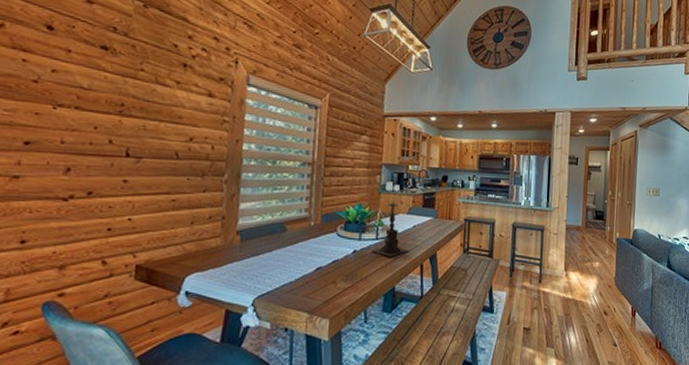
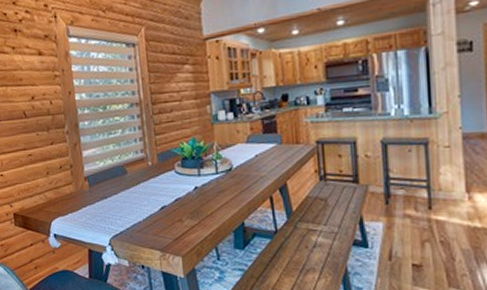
candle holder: present [371,200,409,257] -> none [213,130,254,191]

